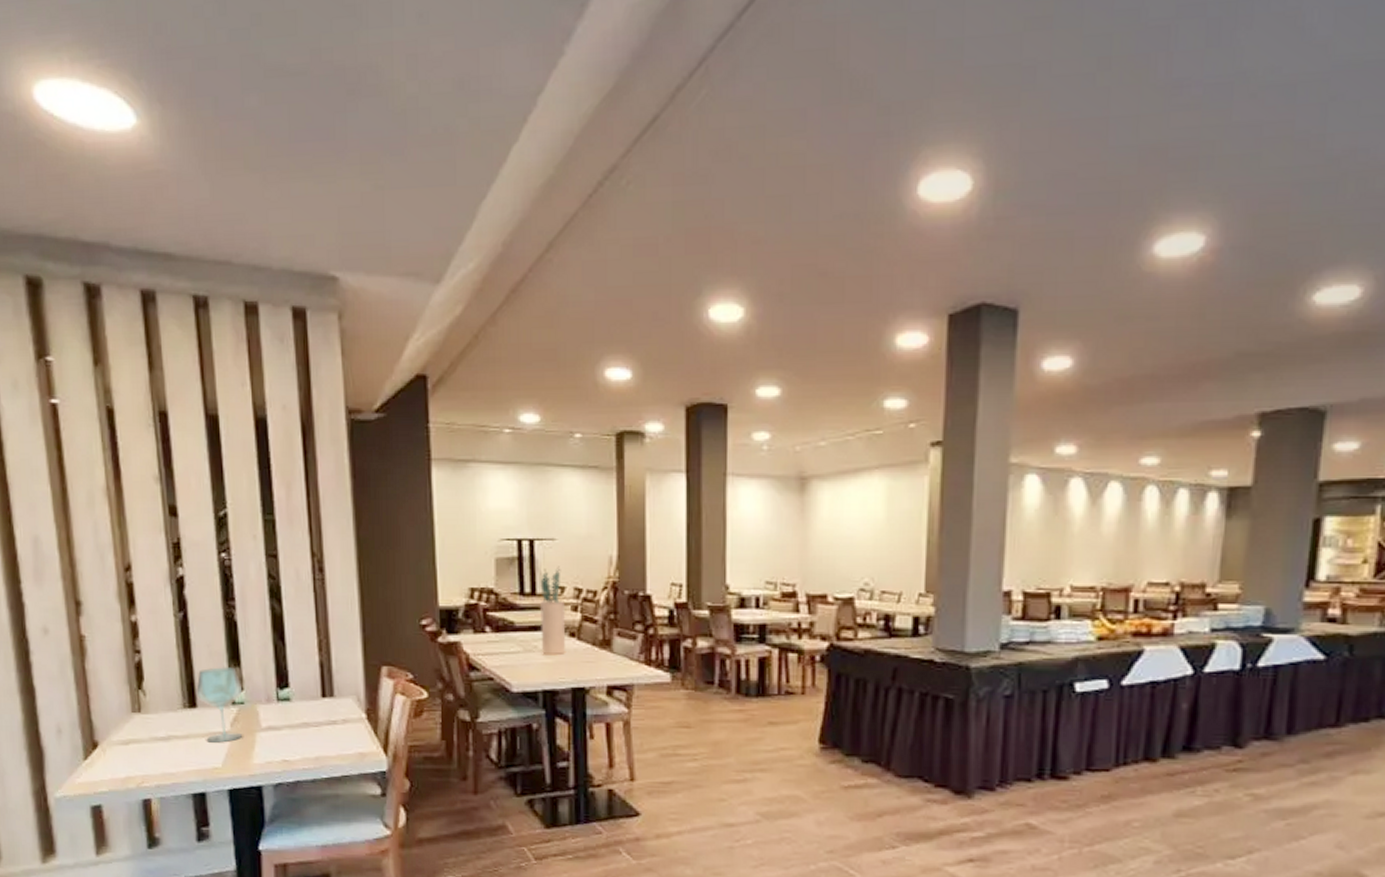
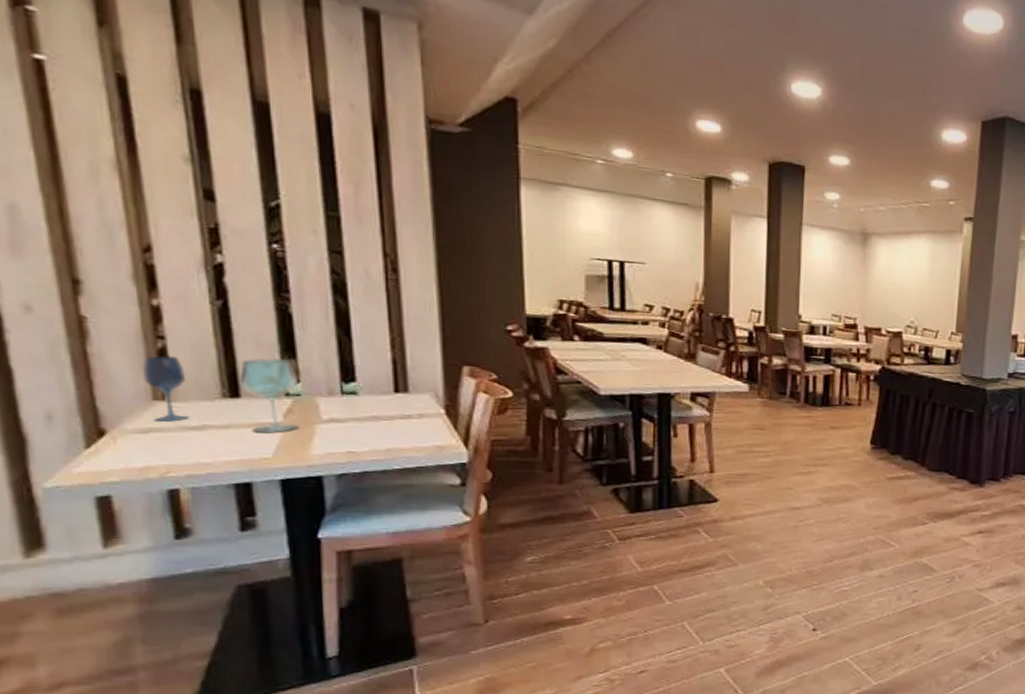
wineglass: none [125,669,158,733] -> present [143,356,189,422]
vase: present [540,566,565,656] -> none [629,287,653,365]

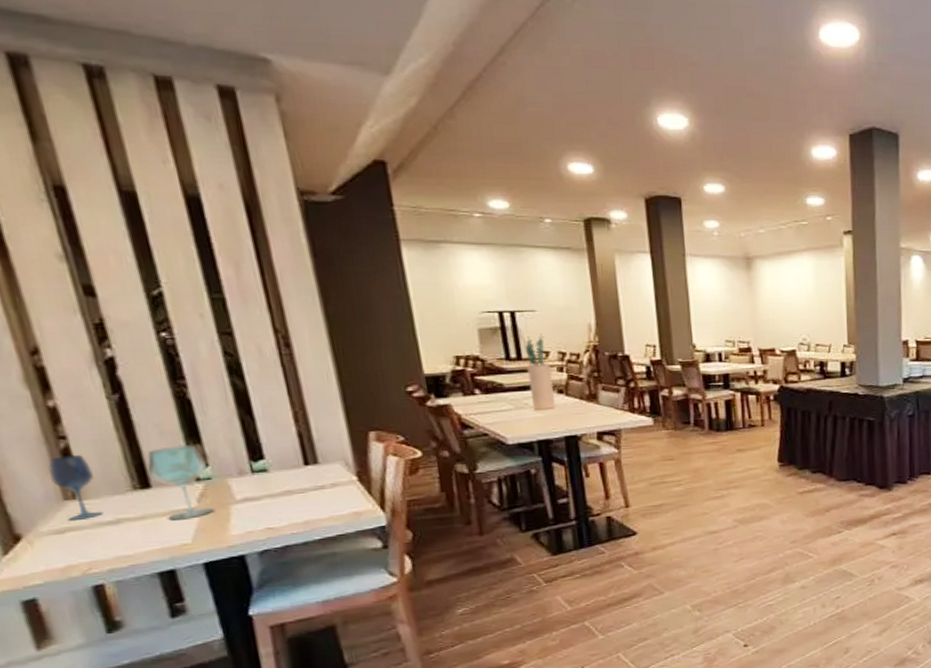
vase: none [629,287,653,365] -> present [524,334,555,411]

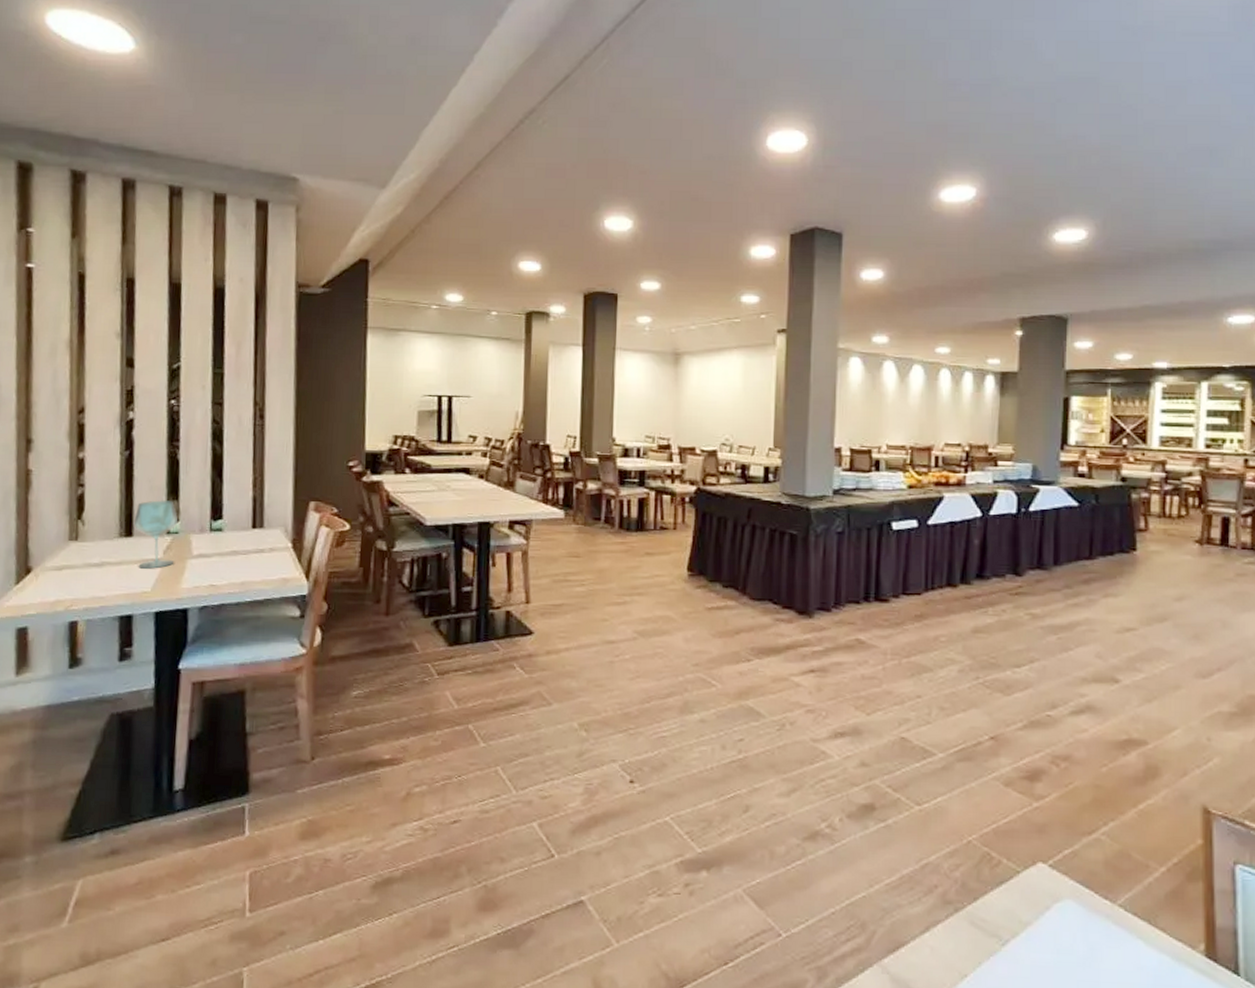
wineglass: present [48,455,103,521] -> none [65,501,95,560]
vase: present [524,334,555,411] -> none [453,419,476,494]

